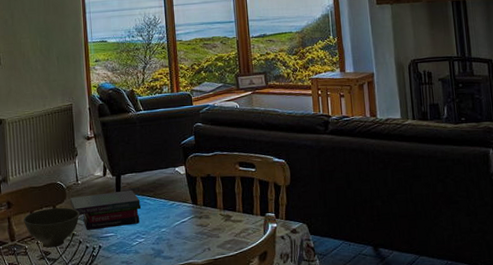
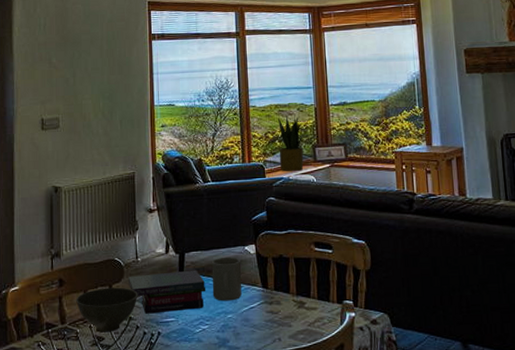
cup: none [145,177,174,217] -> present [211,256,242,301]
planter: none [202,47,228,100] -> present [277,114,304,172]

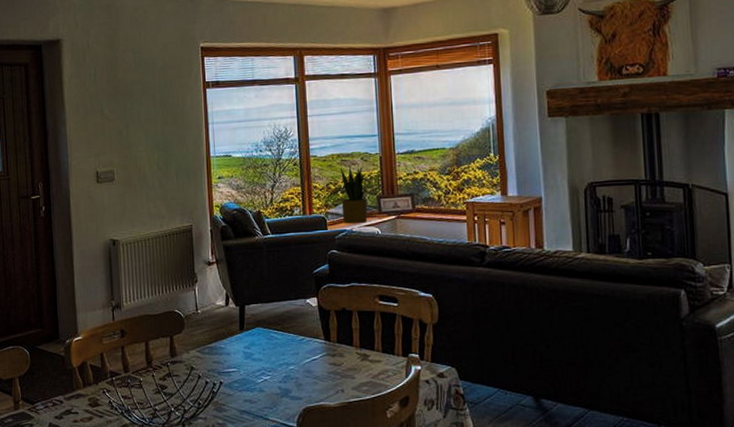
bowl: present [75,287,138,333] -> none [137,338,199,381]
books: present [129,270,206,314] -> none [189,322,268,364]
cup: present [211,256,242,301] -> none [272,309,304,353]

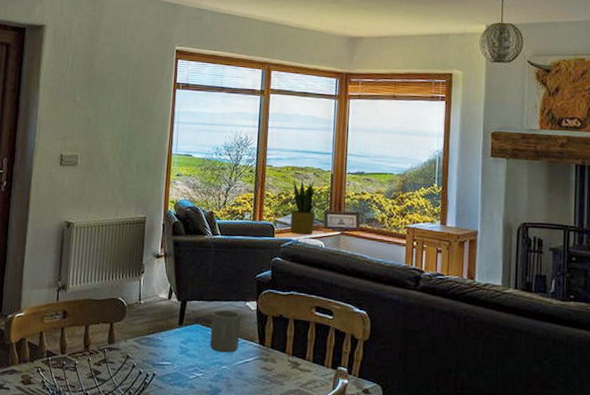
cup: none [272,309,304,353] -> present [209,310,241,353]

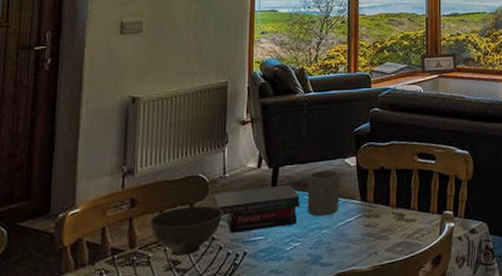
bowl: none [76,324,138,368] -> present [148,205,224,256]
books: none [129,316,204,357] -> present [213,184,301,233]
planter: present [290,178,318,236] -> none [386,24,414,83]

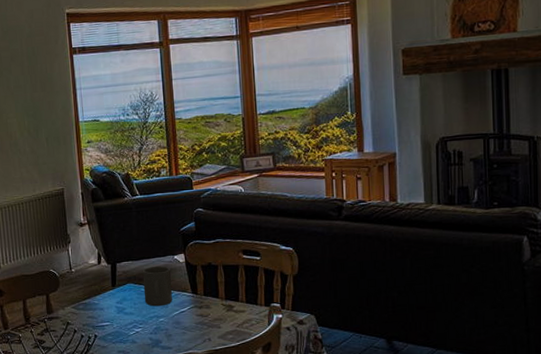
bowl: present [148,205,224,256] -> none [15,296,74,336]
books: present [213,184,301,233] -> none [64,278,139,319]

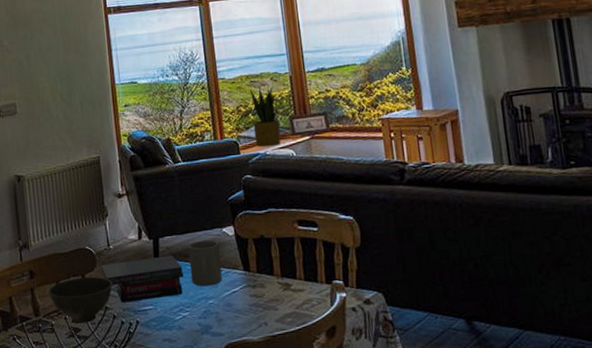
bowl: none [15,296,74,336] -> present [47,276,113,324]
books: none [64,278,139,319] -> present [101,255,184,303]
planter: none [204,125,232,184] -> present [249,84,281,148]

